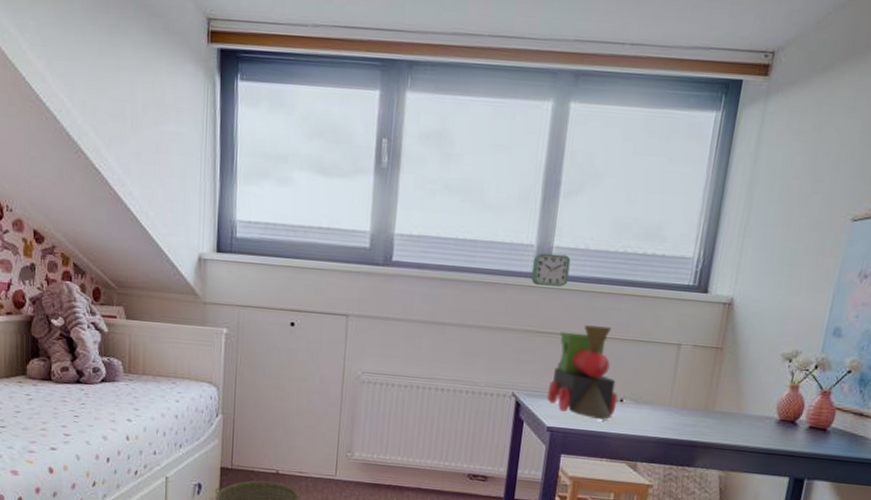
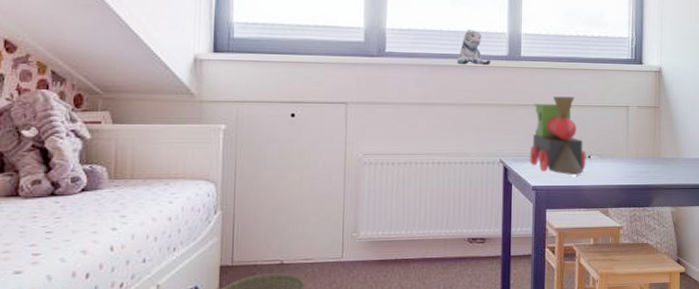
plush toy: none [471,239,513,283] -> present [456,30,491,66]
alarm clock: present [532,253,571,287] -> none [507,39,537,66]

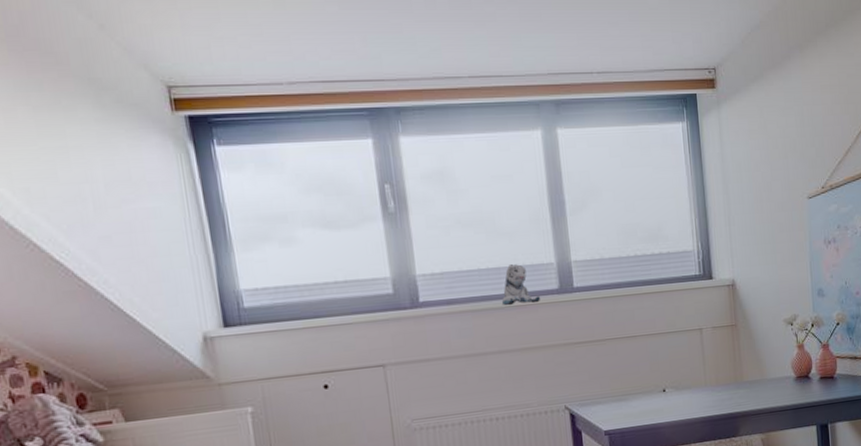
toy train: present [529,96,586,176] -> none [595,326,661,414]

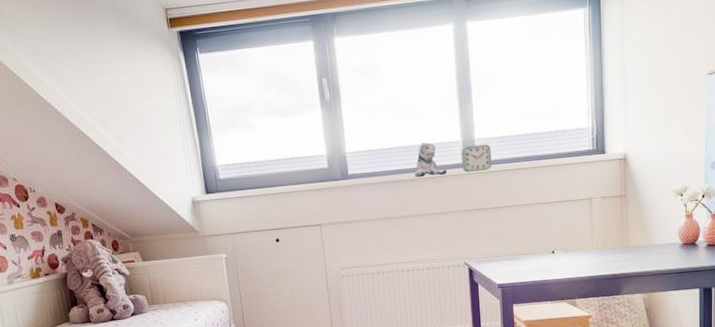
alarm clock: none [556,267,592,299] -> present [462,144,492,172]

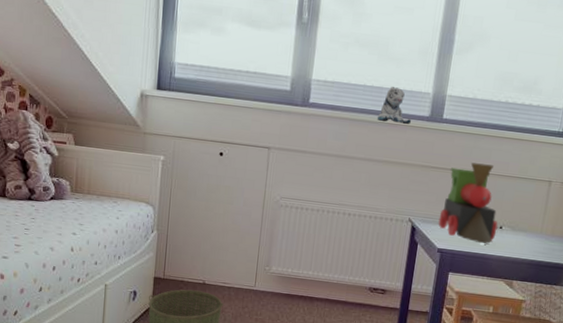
alarm clock: present [462,144,492,172] -> none [428,100,461,130]
toy train: none [492,195,550,271] -> present [438,162,498,244]

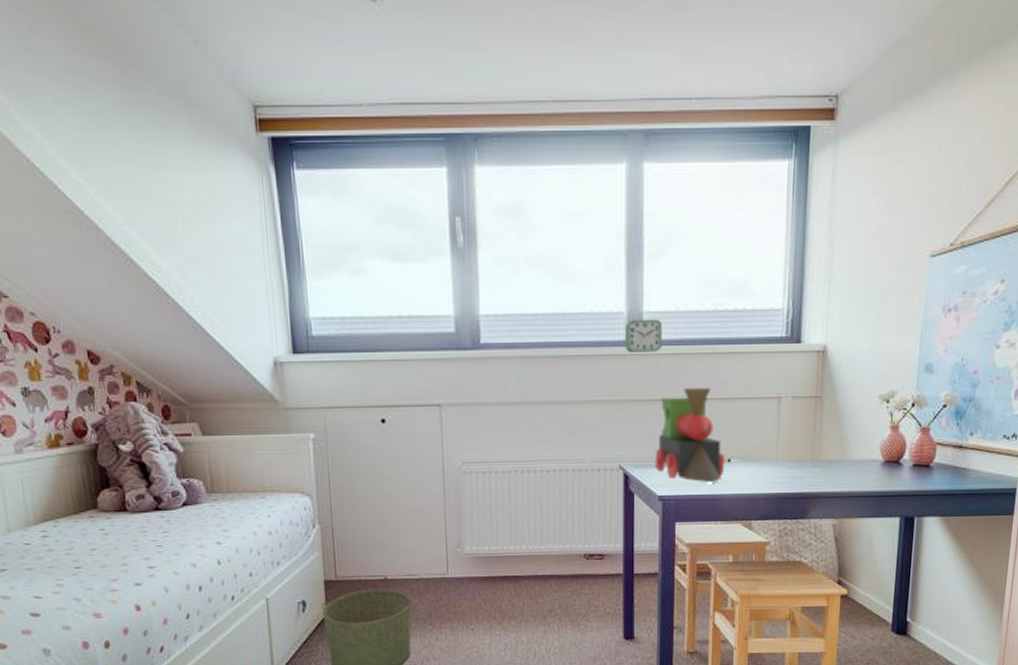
plush toy: present [376,87,412,125] -> none [564,311,606,355]
alarm clock: none [428,100,461,130] -> present [625,319,662,352]

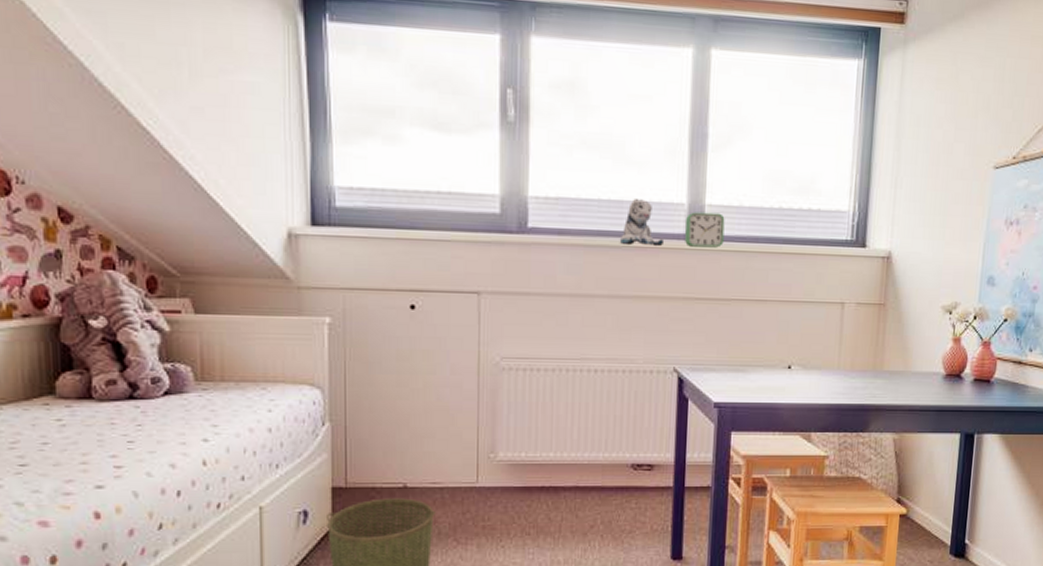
plush toy: none [564,311,606,355] -> present [619,199,665,247]
toy train: present [654,388,725,483] -> none [711,288,786,391]

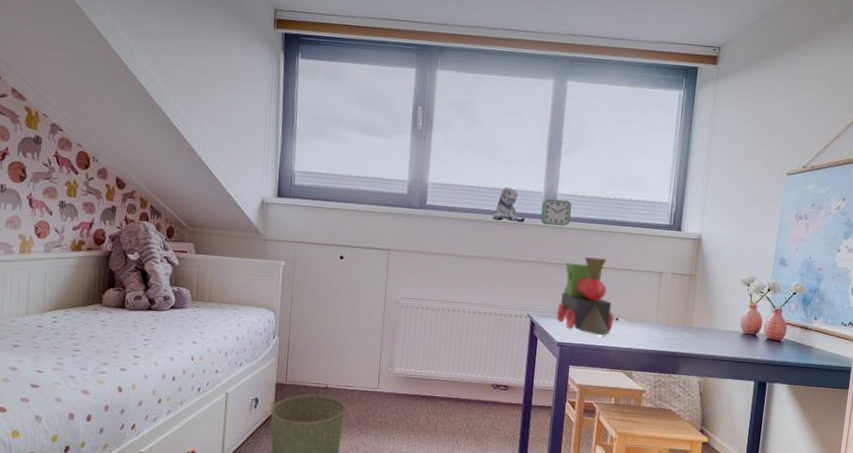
toy train: none [711,288,786,391] -> present [556,257,614,336]

